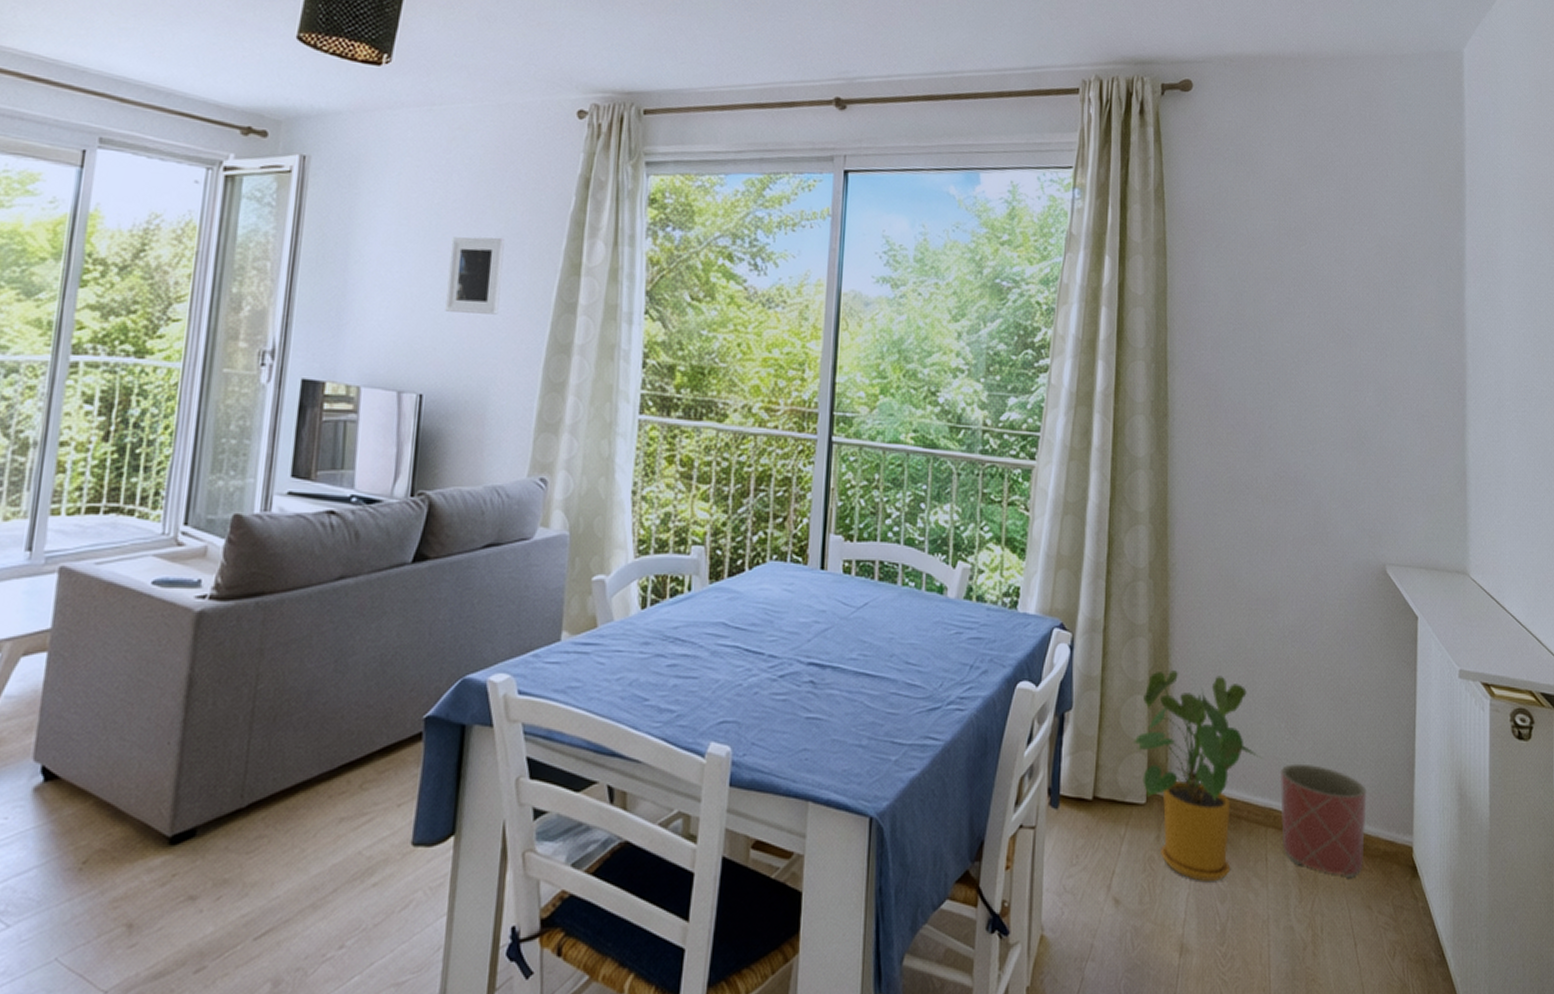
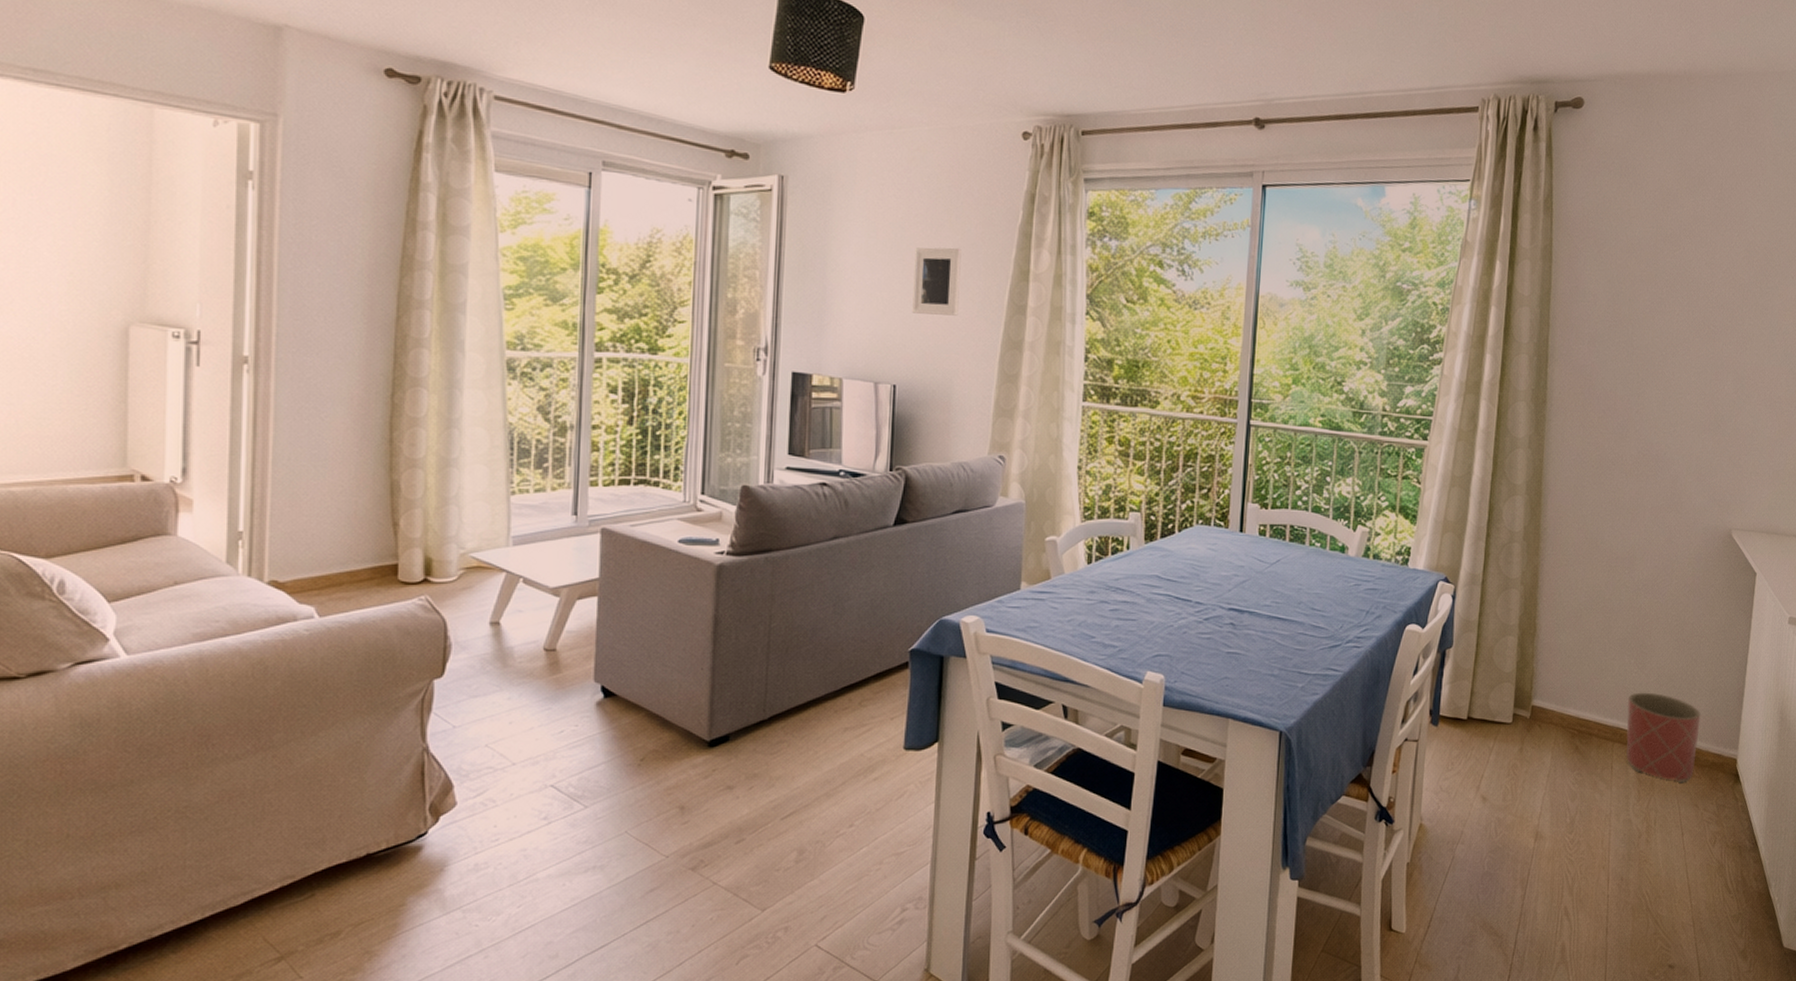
house plant: present [1131,670,1262,881] -> none [1501,616,1613,784]

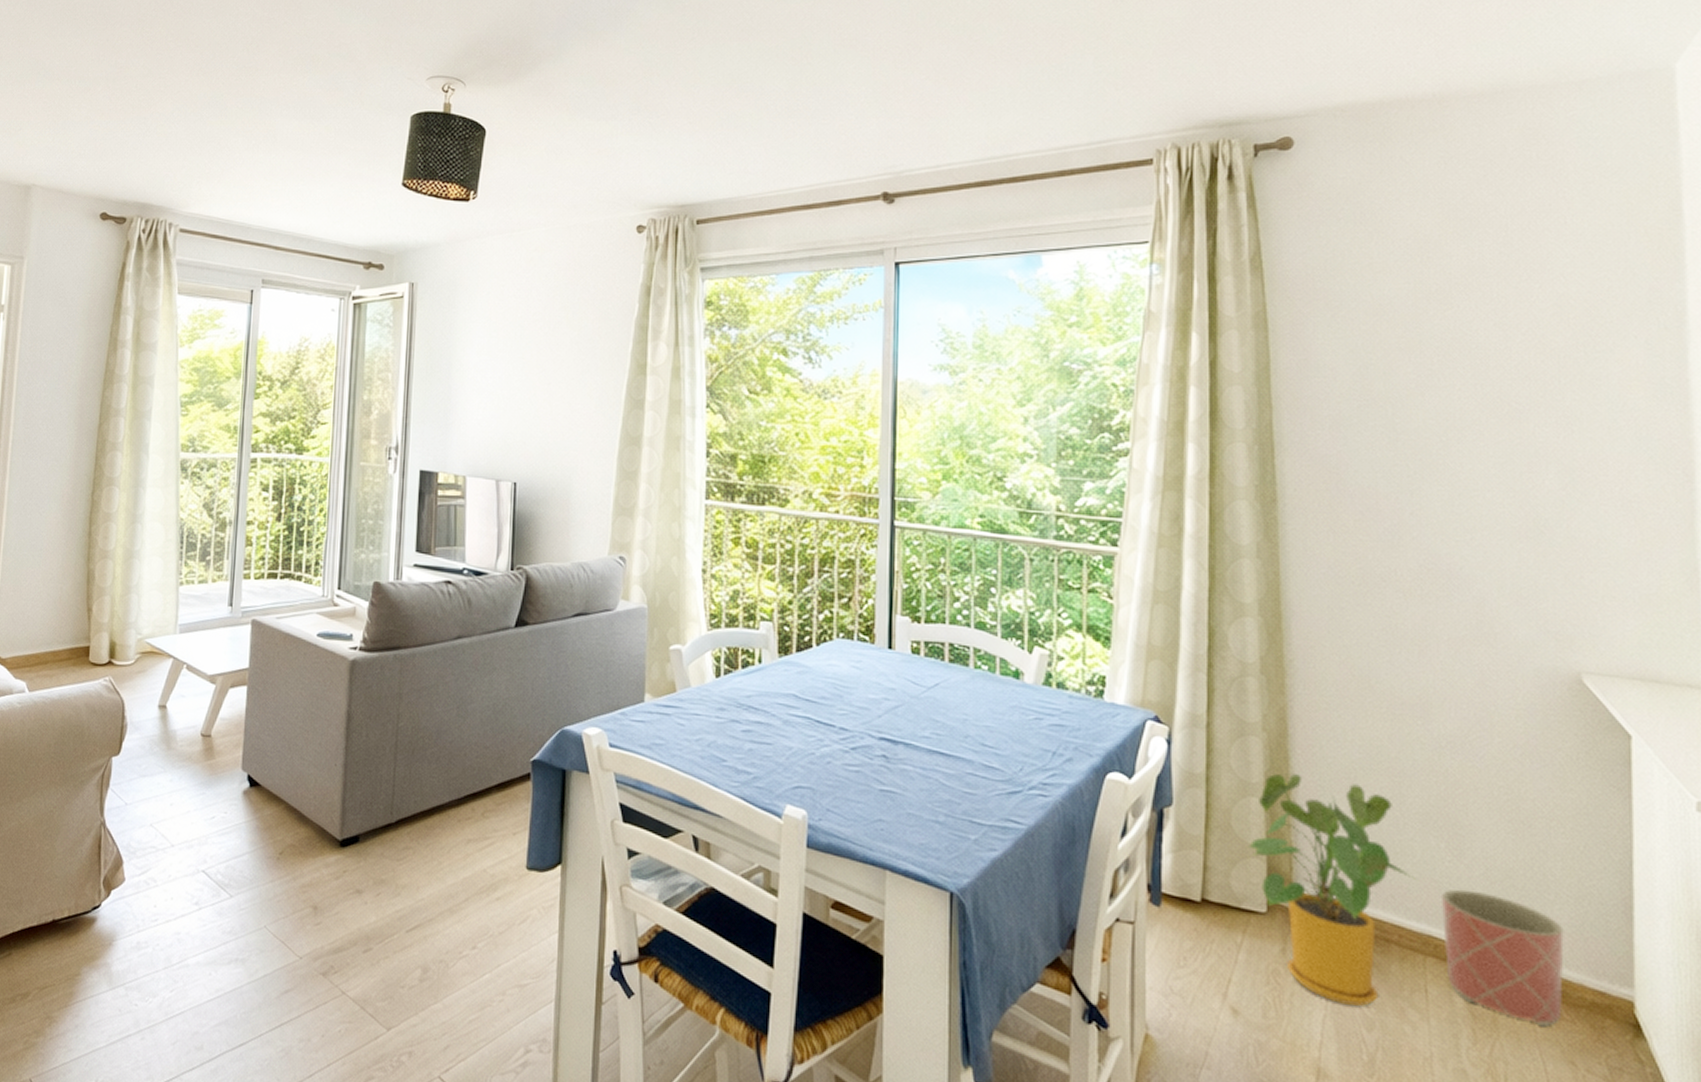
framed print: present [912,247,962,316] -> none [531,343,579,412]
house plant: none [1501,616,1613,784] -> present [1245,774,1416,1006]

